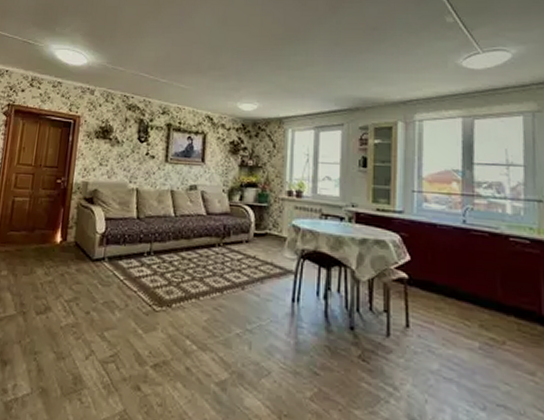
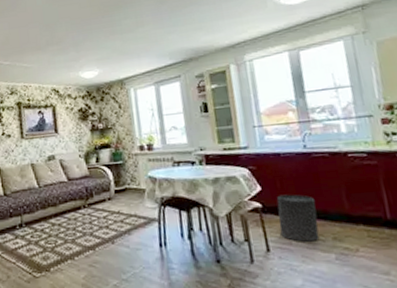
trash can: none [423,268,467,325] -> present [276,194,320,242]

